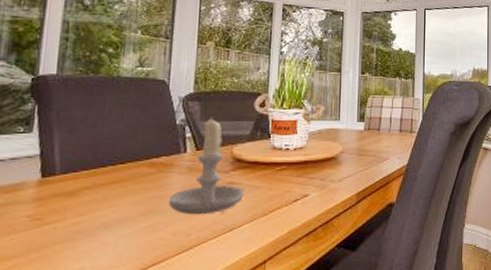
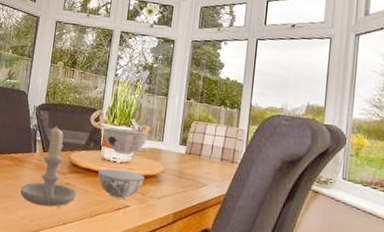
bowl: none [268,112,324,190] -> present [97,127,149,200]

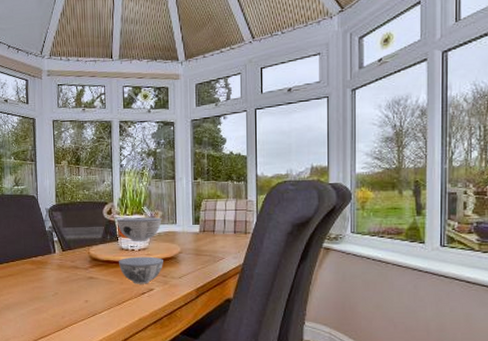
candle: present [20,125,76,207] -> none [47,224,101,302]

